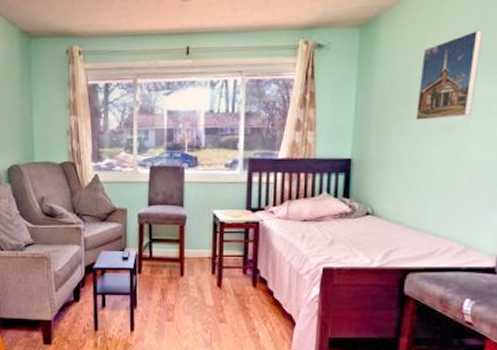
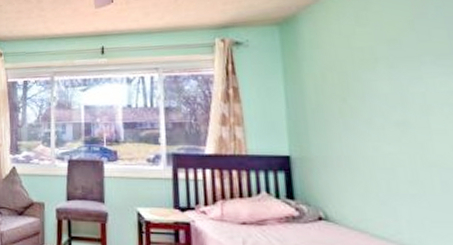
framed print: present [416,30,484,120] -> none [354,23,429,115]

